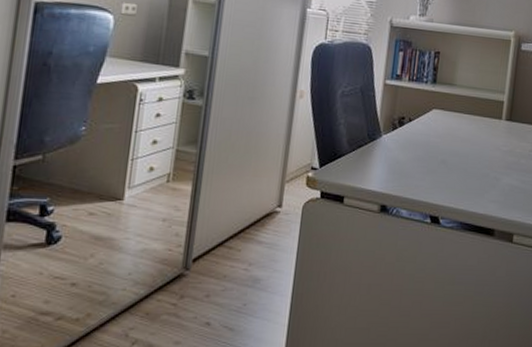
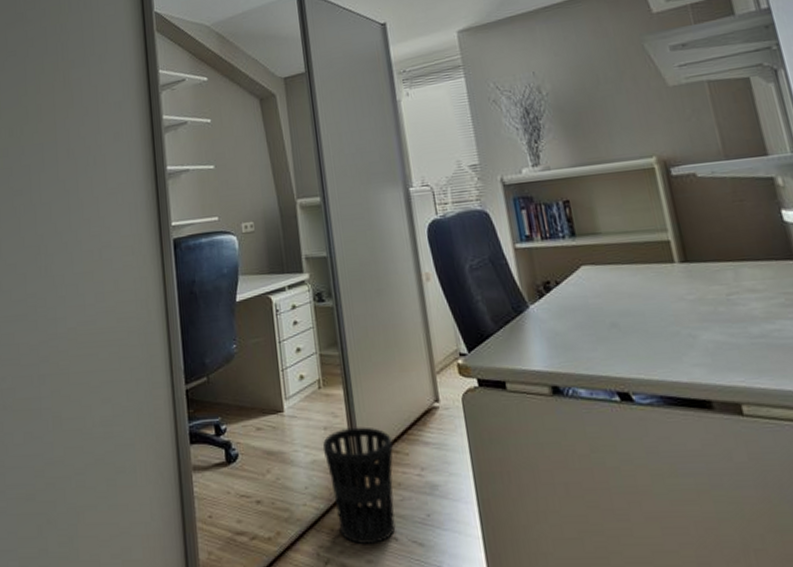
wastebasket: none [155,221,228,327] -> present [322,427,396,544]

